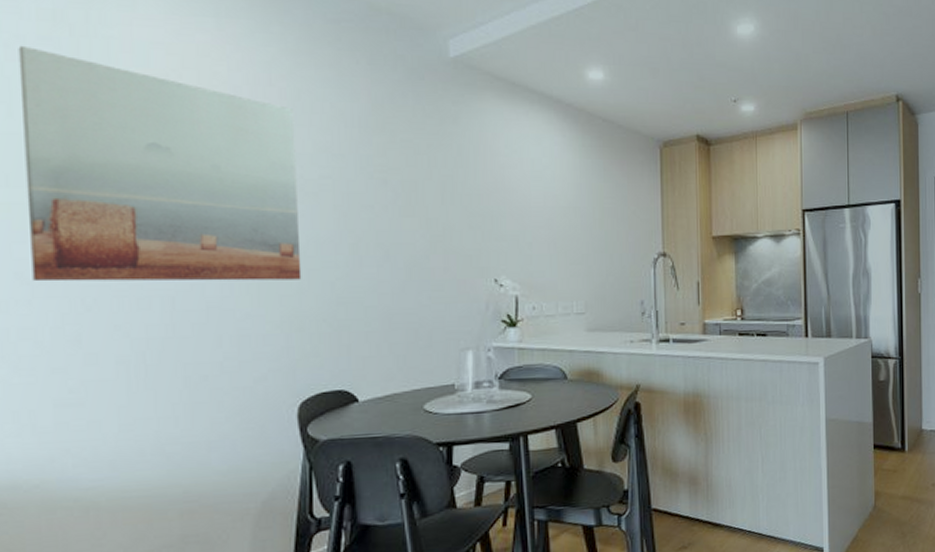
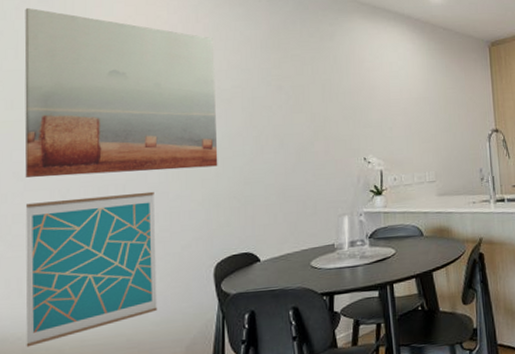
wall art: none [36,307,223,498] -> present [25,191,157,348]

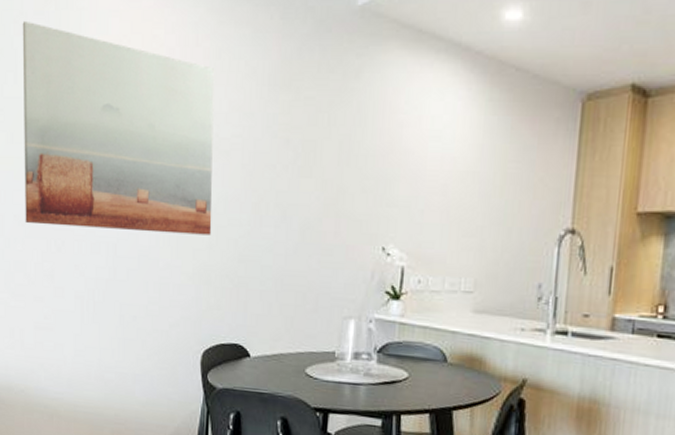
wall art: present [25,191,157,348] -> none [26,251,145,401]

